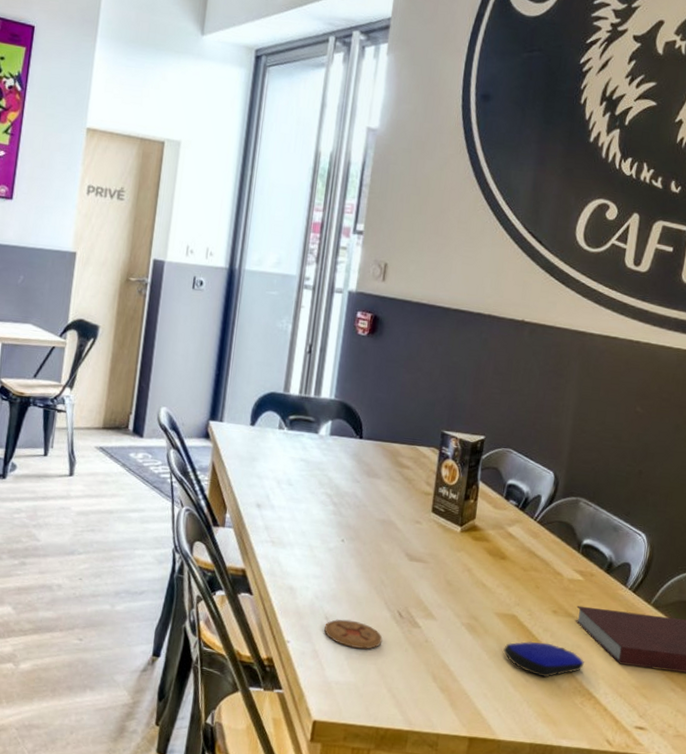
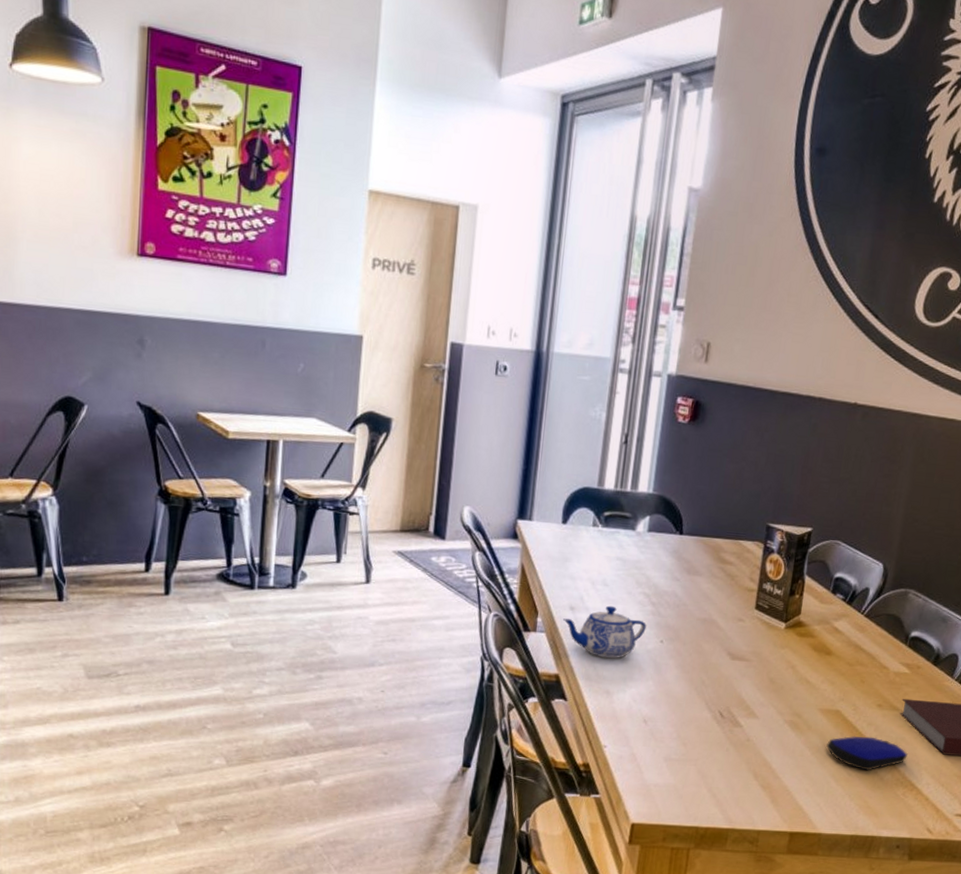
teapot: none [250,504,328,556] -> present [563,605,647,659]
coaster: present [324,618,383,650] -> none [642,721,703,751]

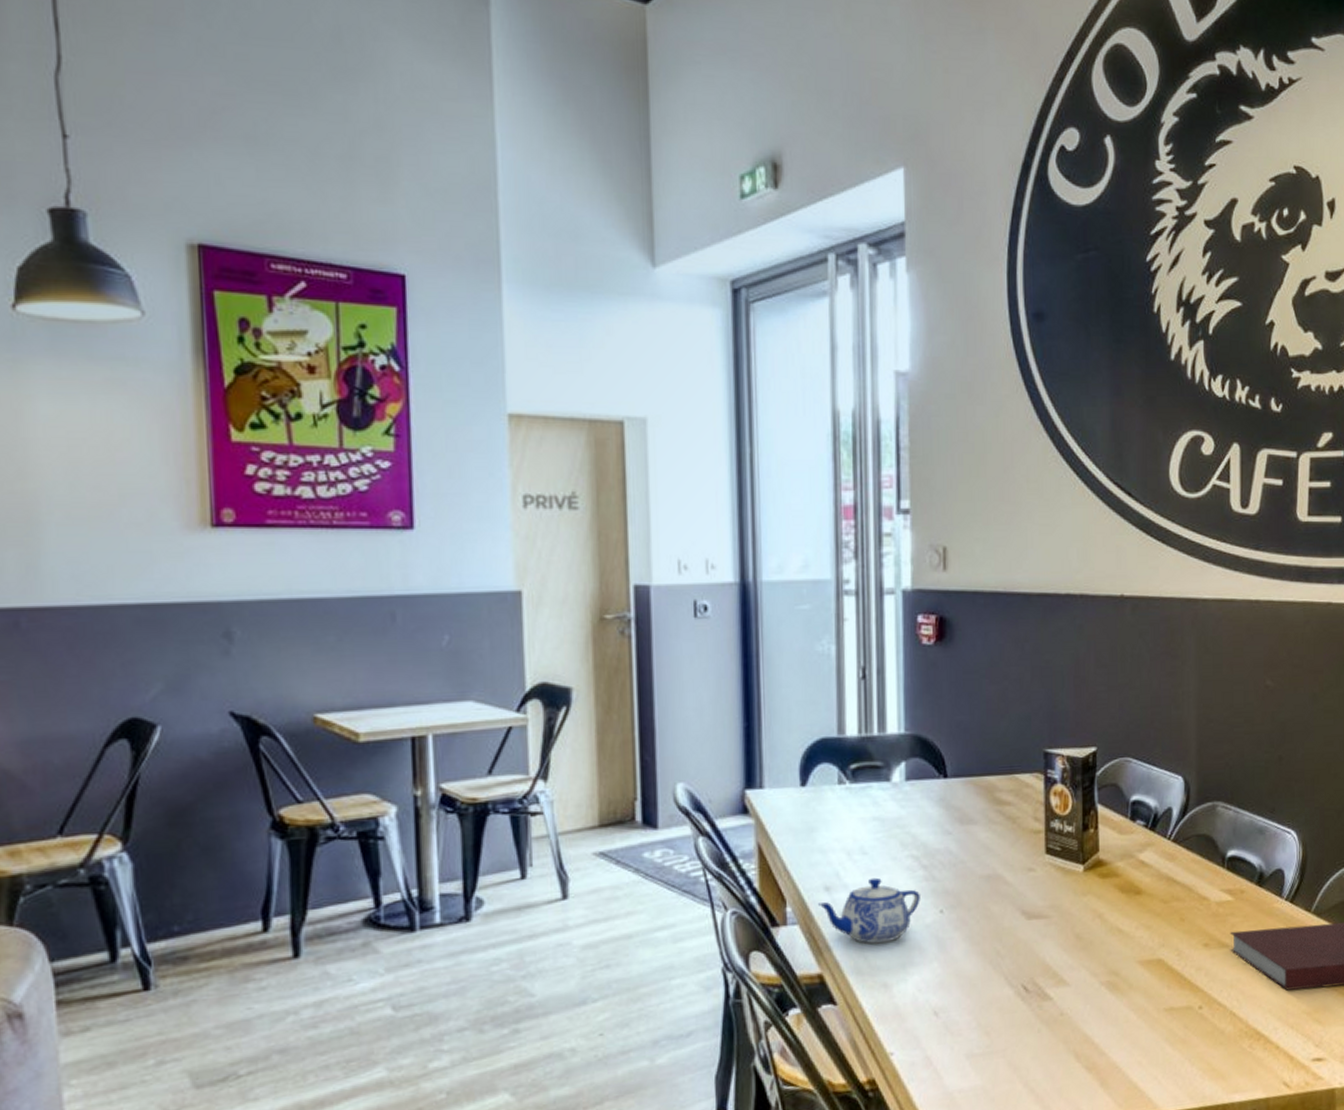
computer mouse: present [826,735,908,771] -> none [1153,983,1247,1027]

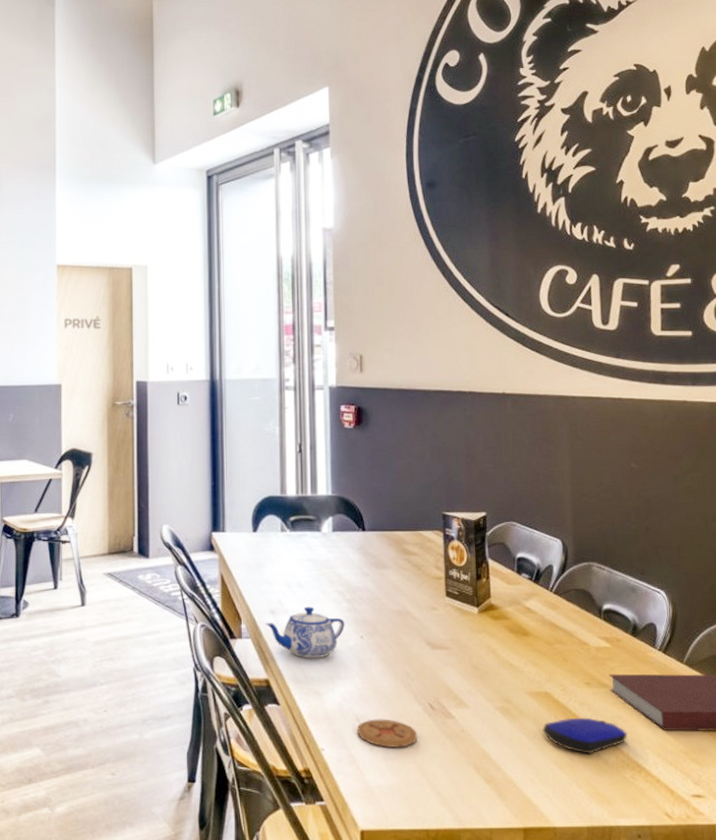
coaster: none [935,1008,1008,1044] -> present [357,719,418,749]
computer mouse: none [1153,983,1247,1027] -> present [542,717,627,754]

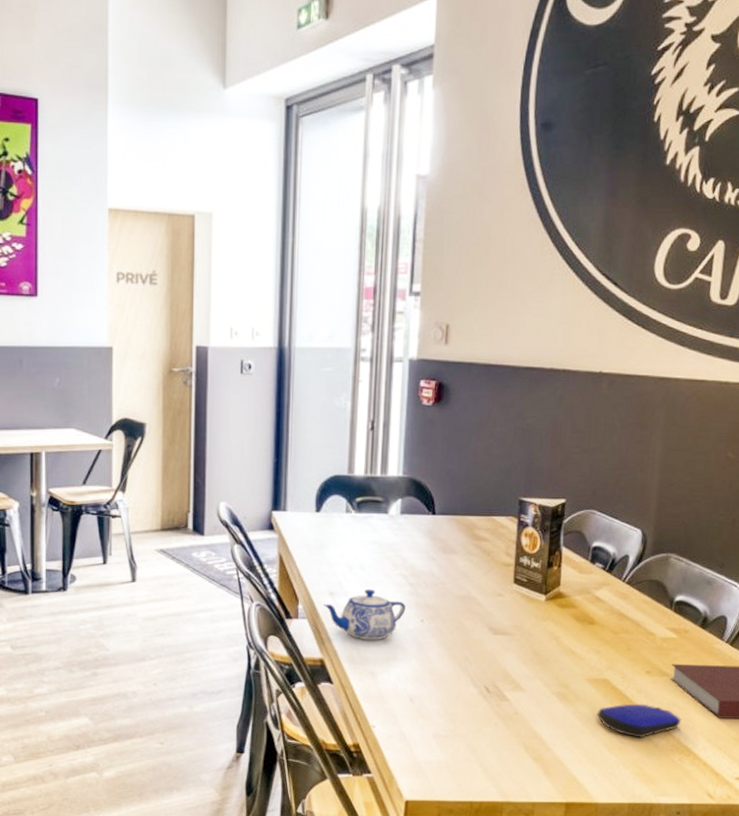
coaster: present [357,719,418,749] -> none [410,699,471,728]

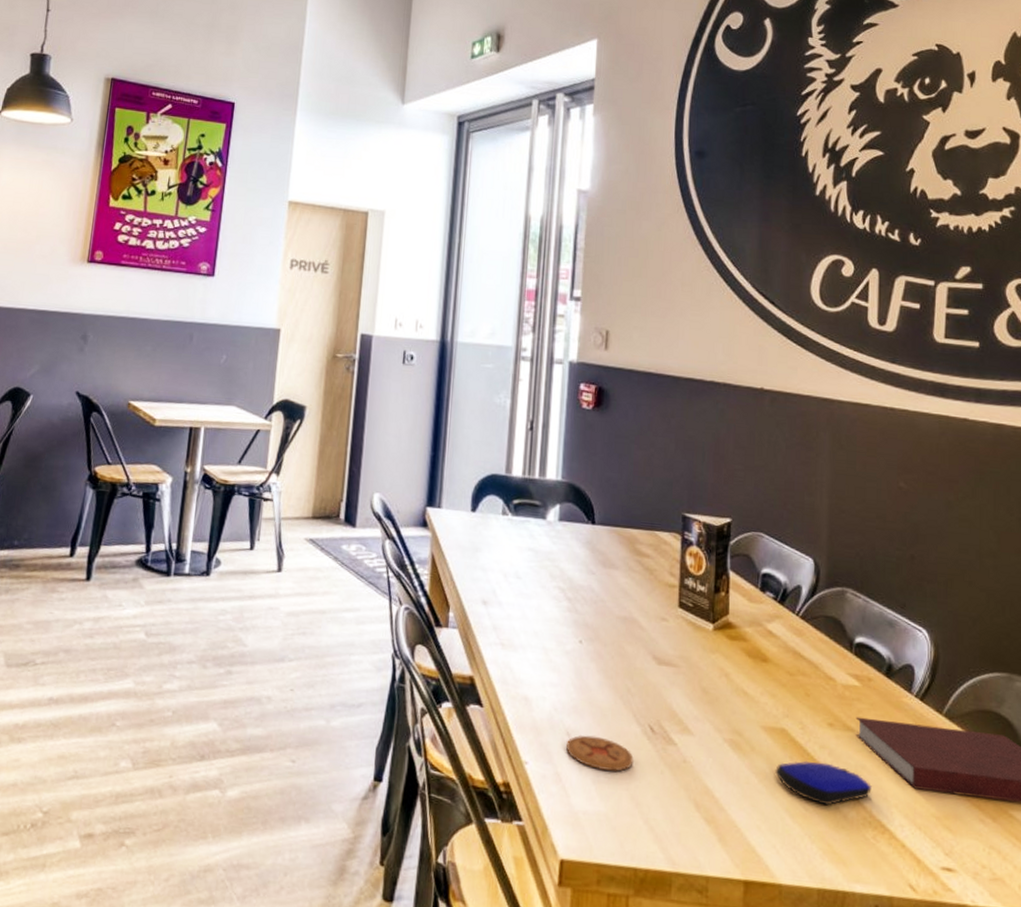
teapot: present [324,589,406,641] -> none [476,600,563,660]
coaster: none [410,699,471,728] -> present [566,734,634,772]

